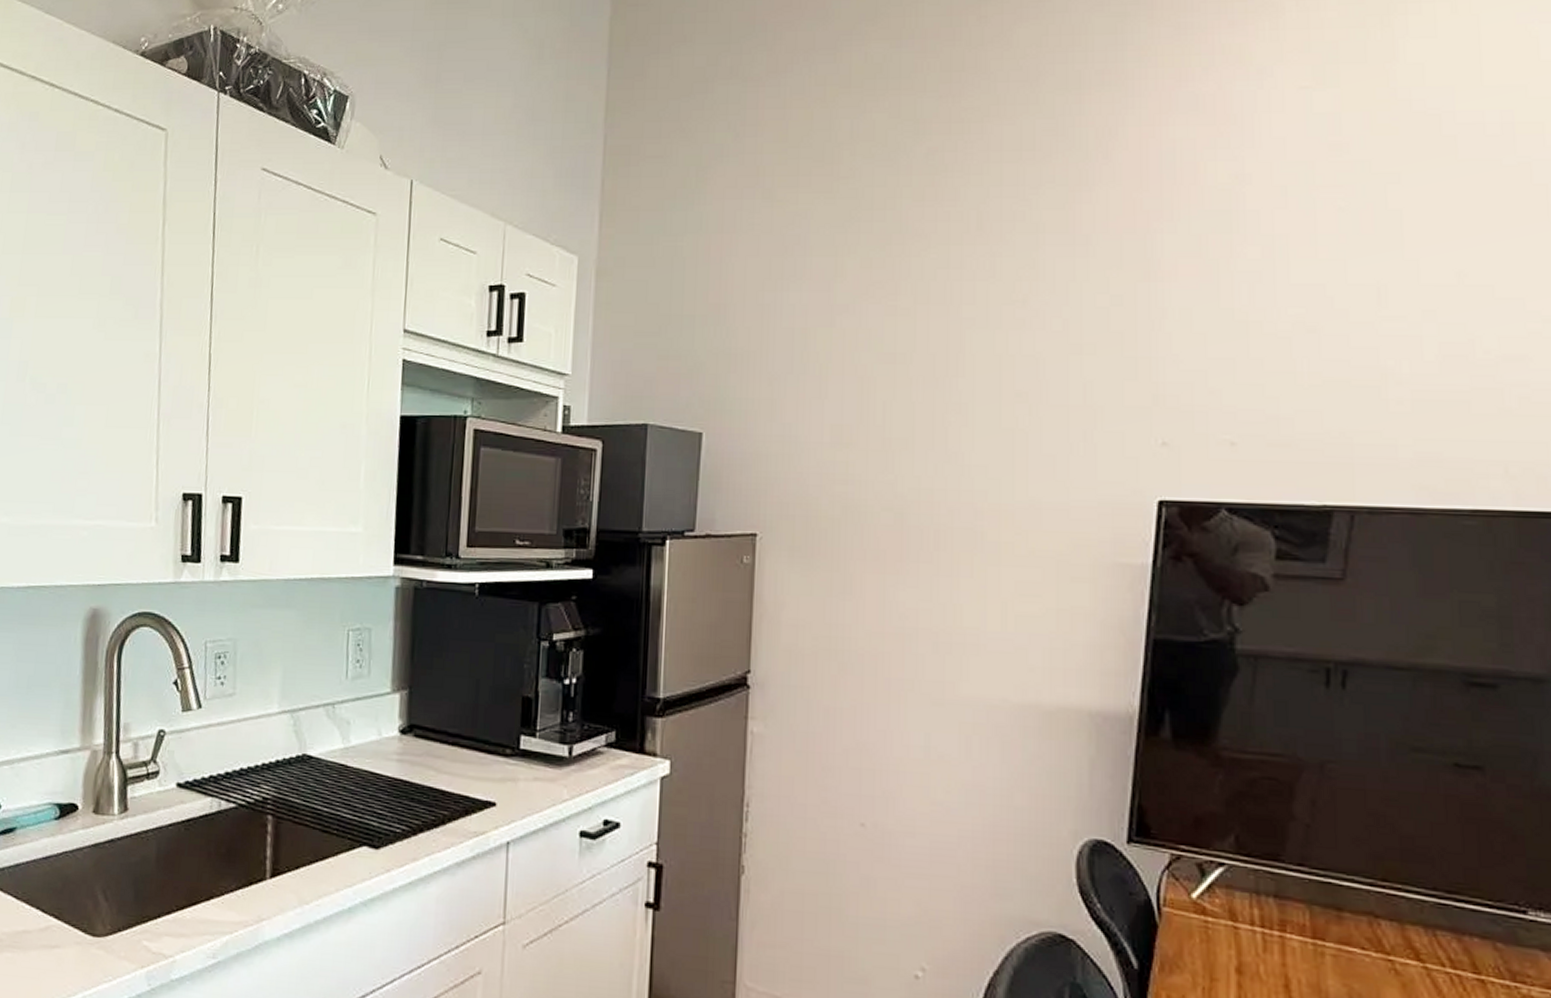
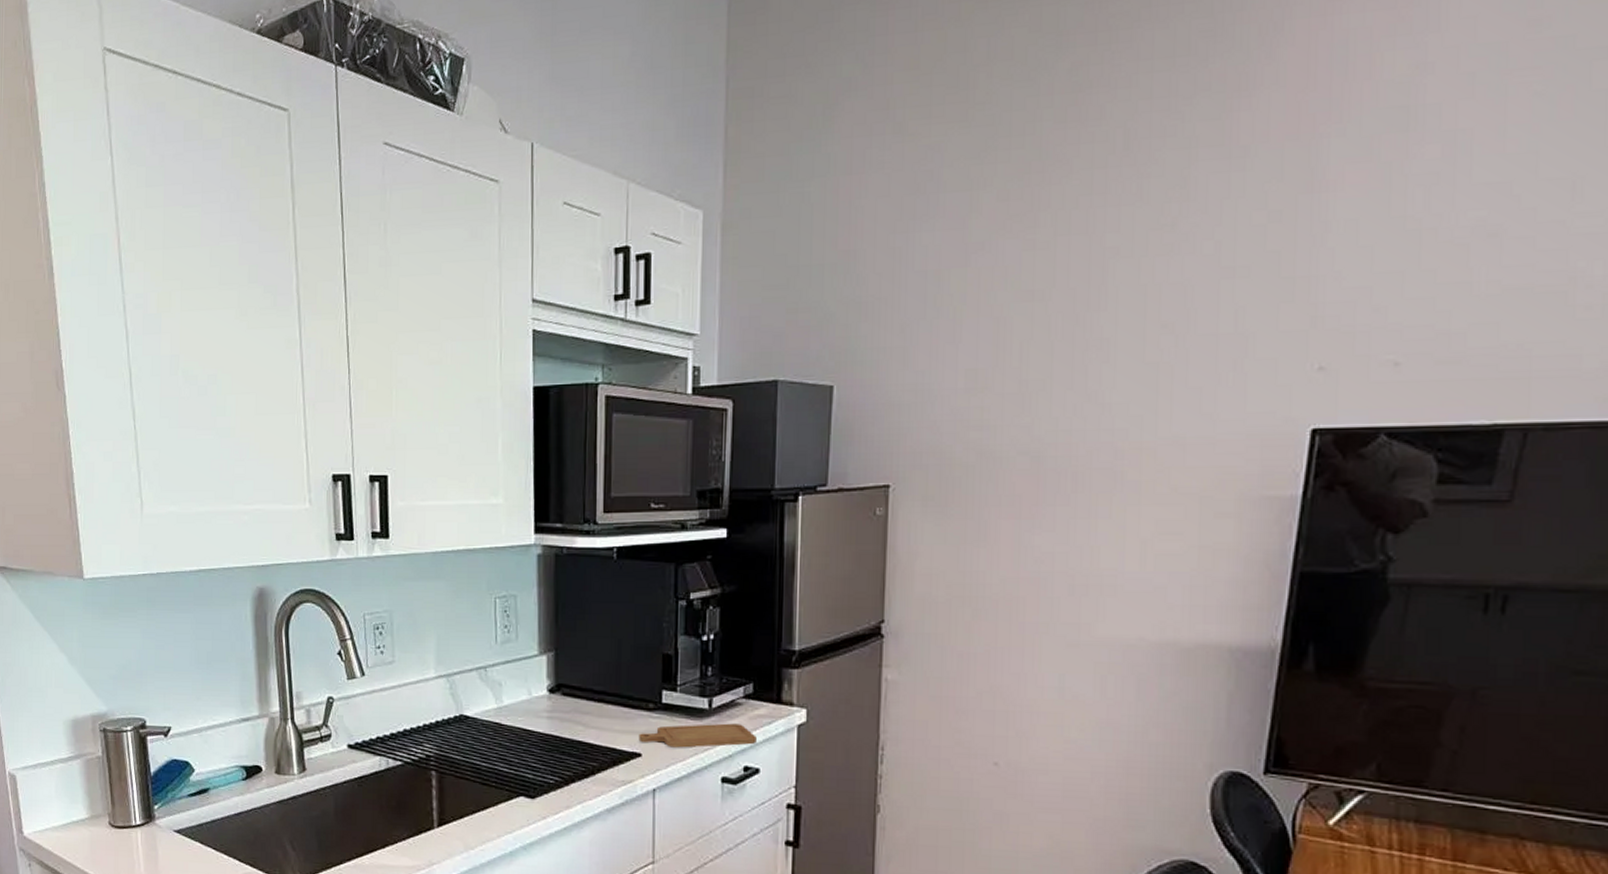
chopping board: none [493,772,618,799] -> present [638,723,757,748]

